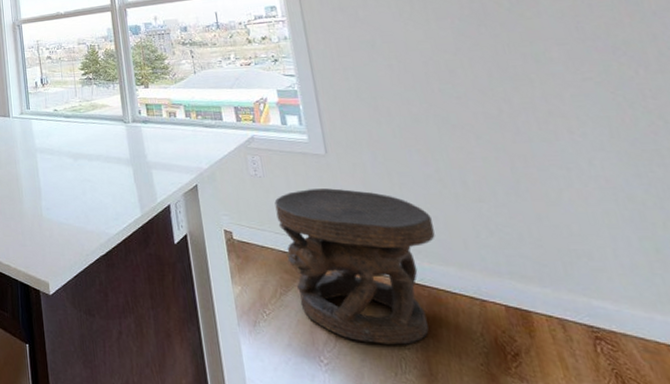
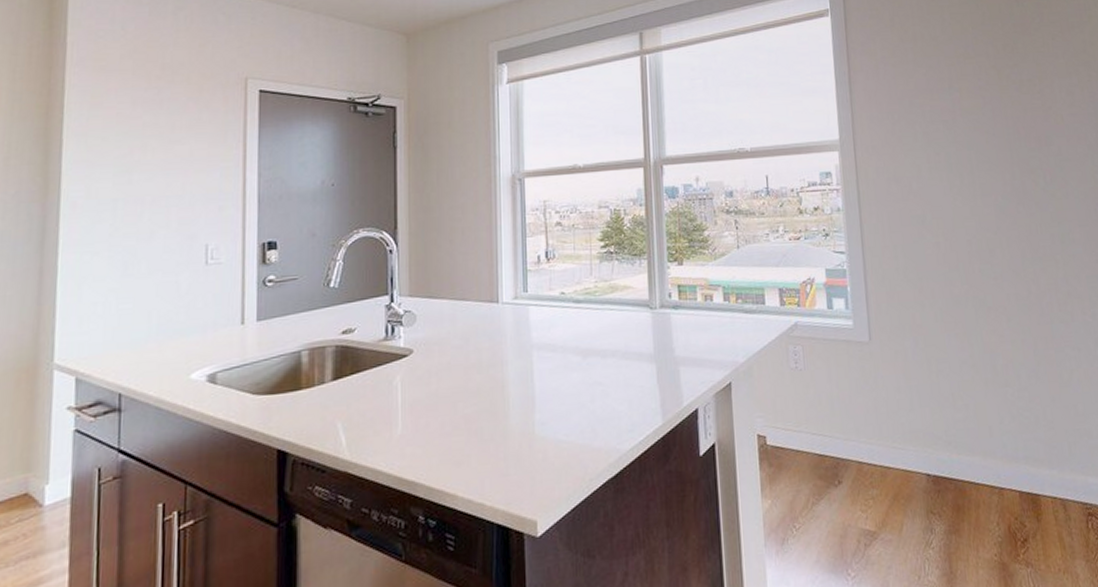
carved stool: present [274,188,435,345] -> none [814,379,965,548]

